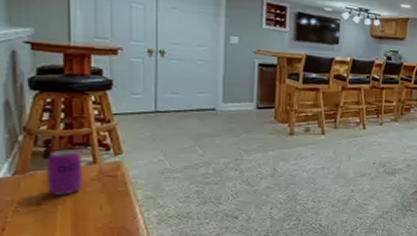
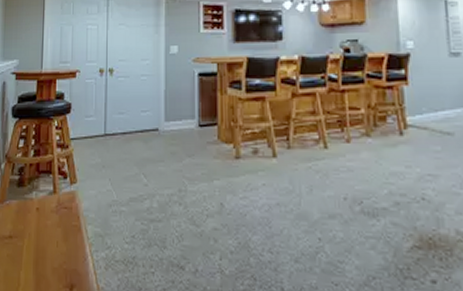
beverage can: present [47,149,84,195] -> none [18,177,46,228]

